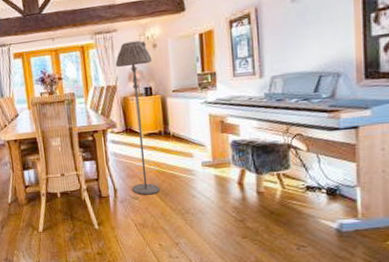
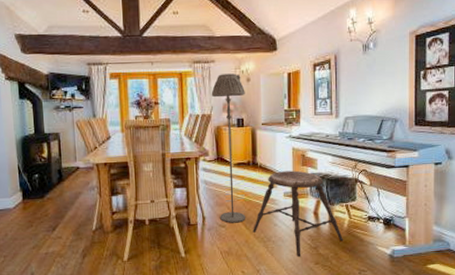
stool: none [168,138,275,230] -> present [253,170,343,257]

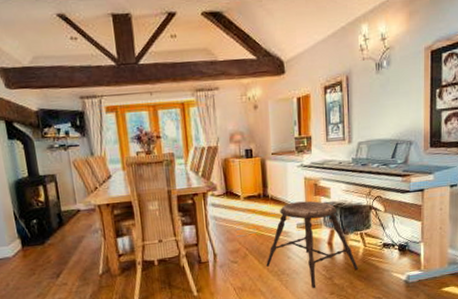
floor lamp: present [211,73,245,223] -> none [216,101,258,259]

